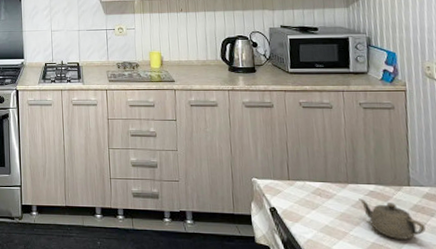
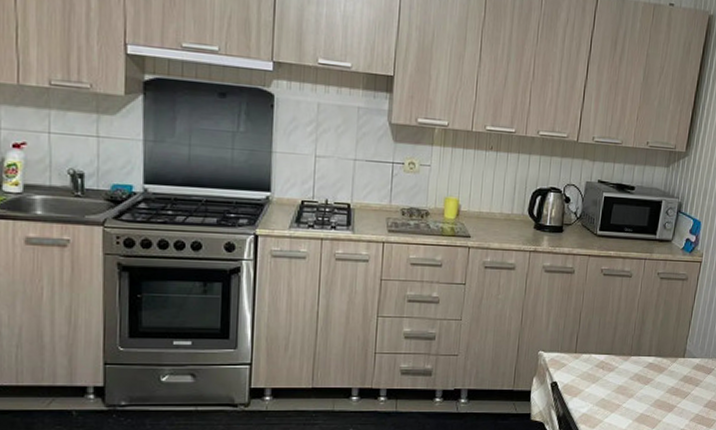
teapot: present [358,198,426,240] -> none [637,370,689,409]

